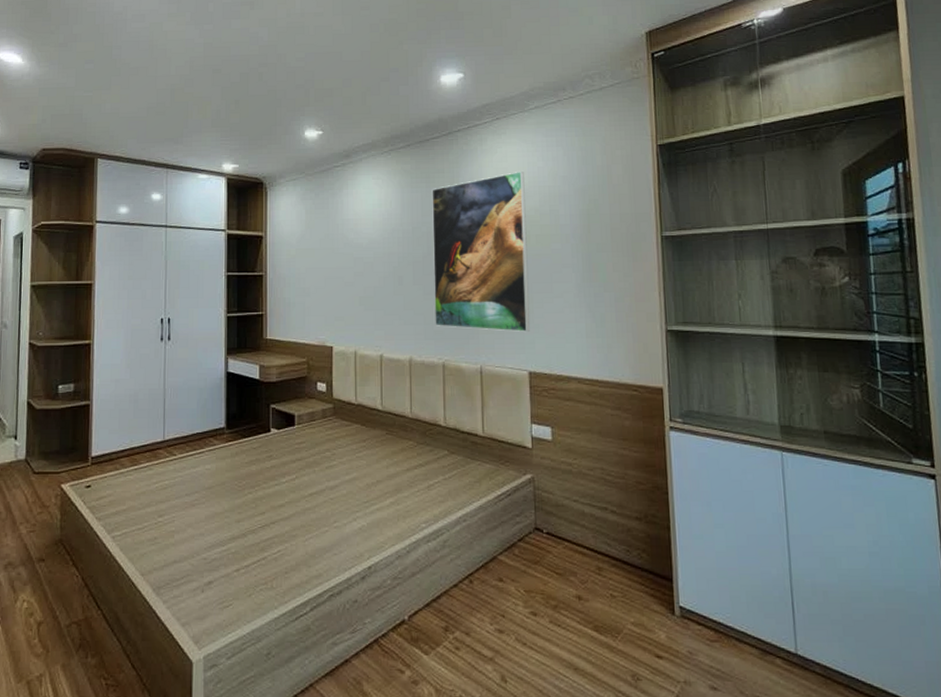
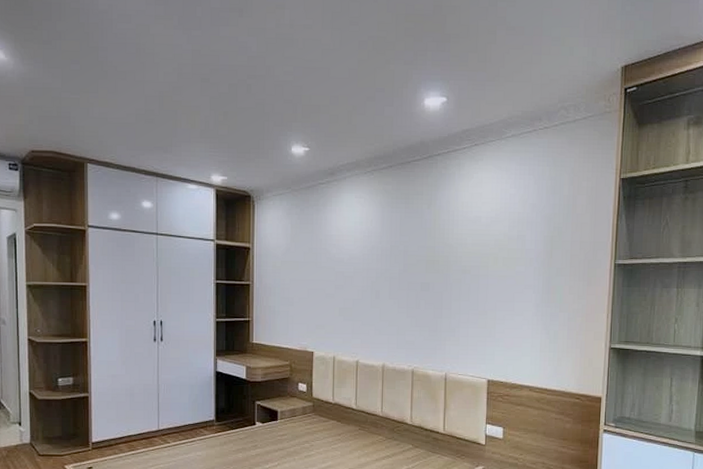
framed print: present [432,170,530,332] -> none [407,196,497,345]

